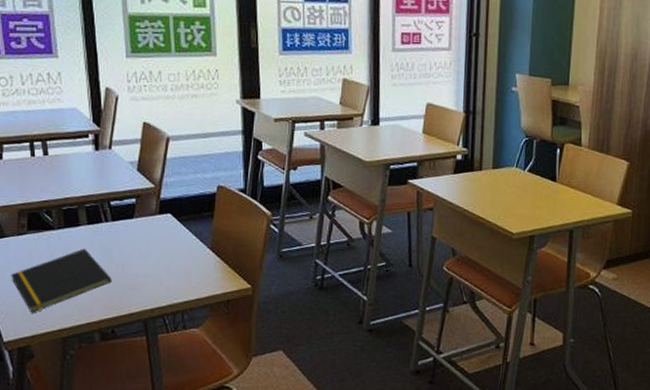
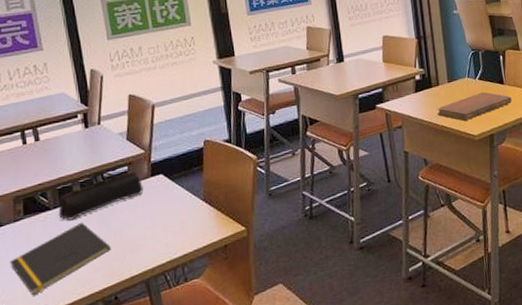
pencil case: none [62,199,150,244] -> present [58,171,143,220]
notebook: none [475,186,562,215] -> present [437,92,512,121]

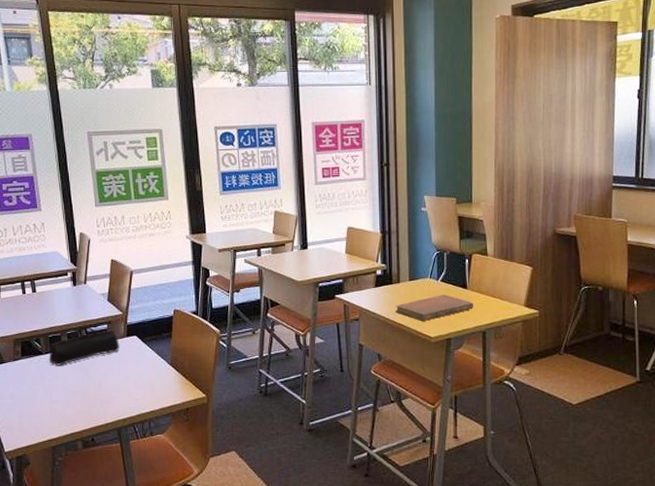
notepad: present [10,222,111,296] -> none [9,369,90,427]

